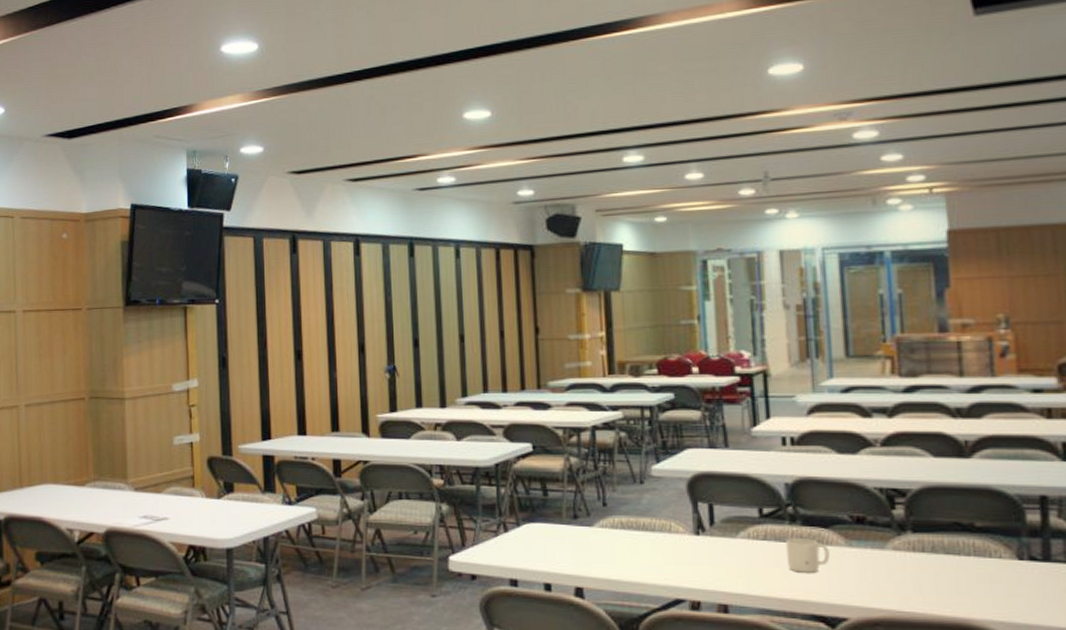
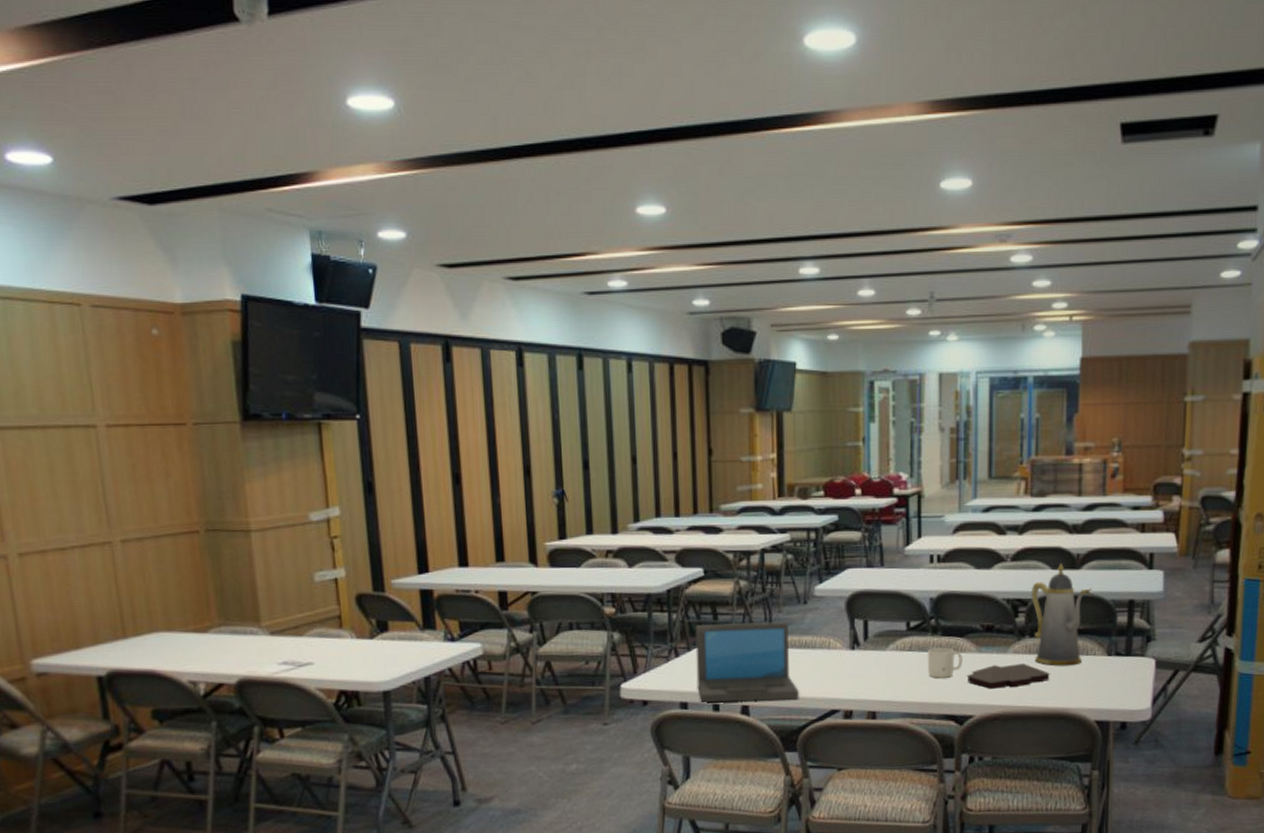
laptop: none [524,499,640,585] -> present [695,622,800,703]
papers: none [835,561,945,589] -> present [966,662,1051,689]
coffee pot: none [910,451,989,569] -> present [1032,564,1092,666]

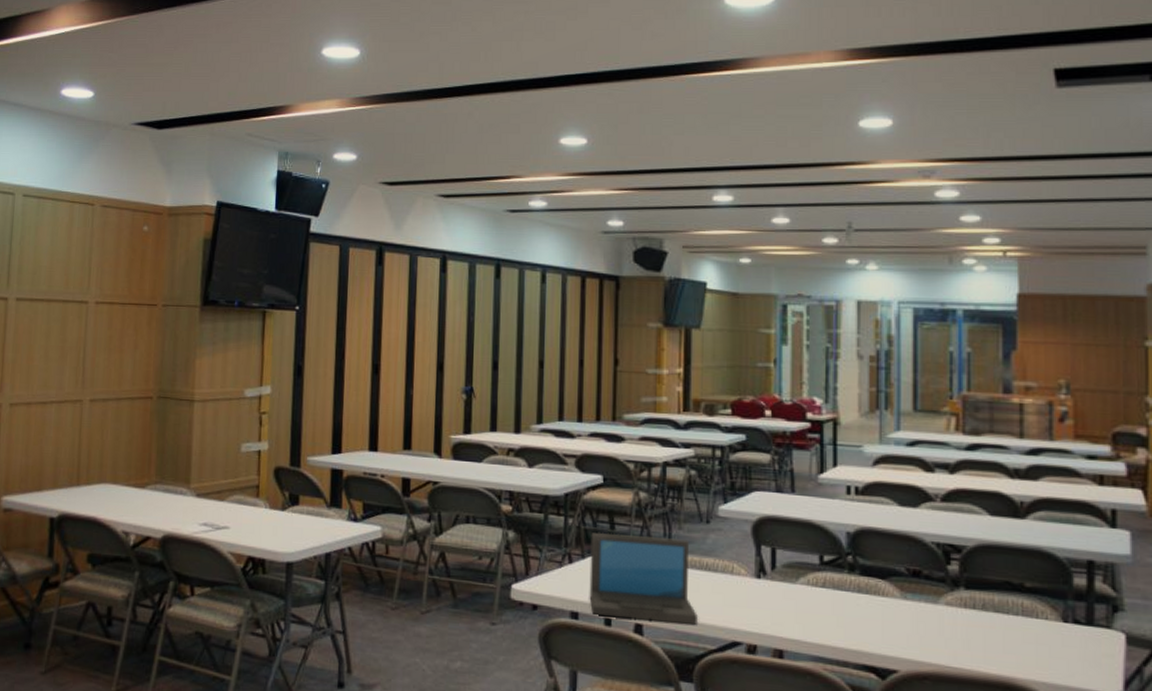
mug: present [927,647,963,678] -> none [843,587,885,623]
papers: present [966,662,1051,689] -> none [889,615,993,644]
coffee pot: present [1032,564,1092,666] -> none [966,510,1040,628]

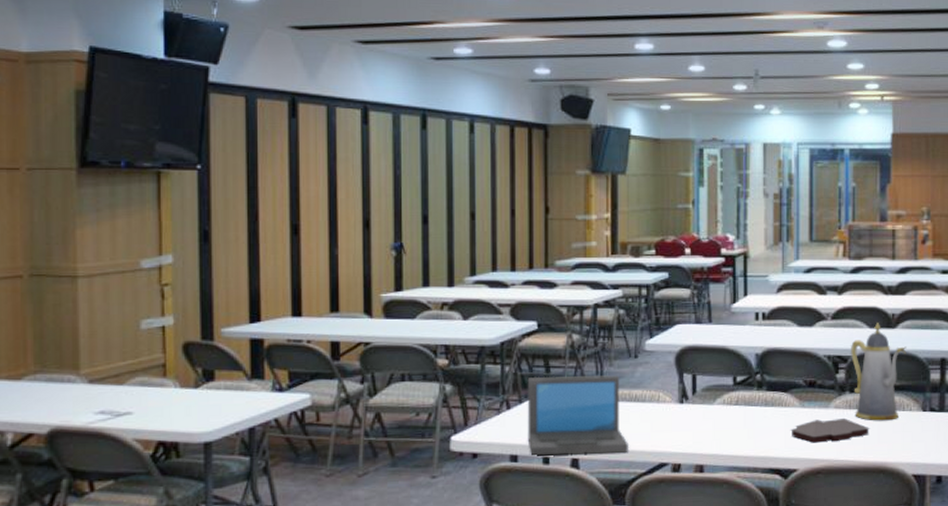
papers: none [889,615,993,644] -> present [790,417,871,443]
coffee pot: none [966,510,1040,628] -> present [851,323,907,421]

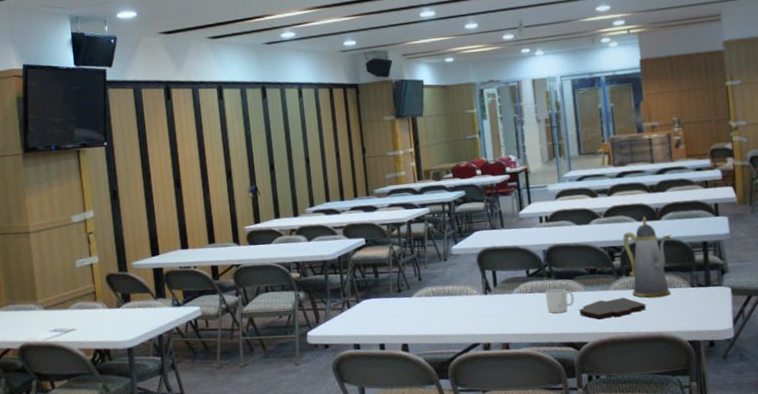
laptop: present [527,375,630,456] -> none [361,275,448,344]
mug: none [753,402,787,432] -> present [545,288,574,314]

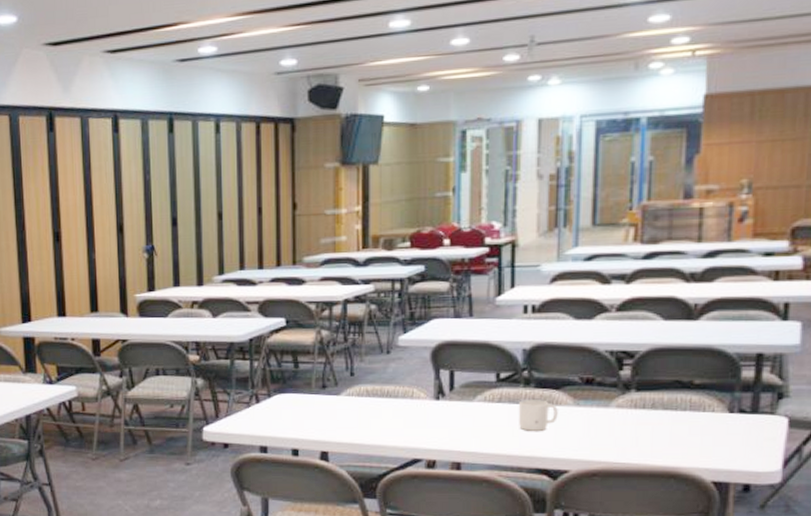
papers: present [578,297,647,320] -> none [562,417,661,444]
coffee pot: present [623,216,672,298] -> none [639,314,712,422]

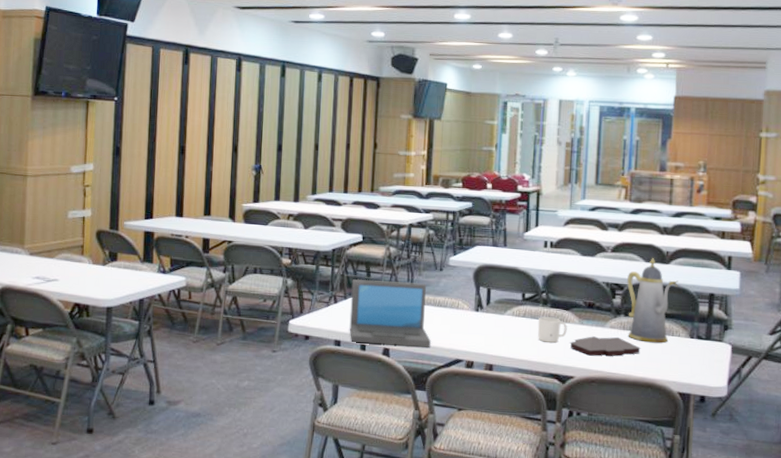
laptop: none [276,371,381,448] -> present [349,279,432,347]
papers: none [562,417,661,444] -> present [570,336,642,356]
coffee pot: none [639,314,712,422] -> present [627,258,679,343]

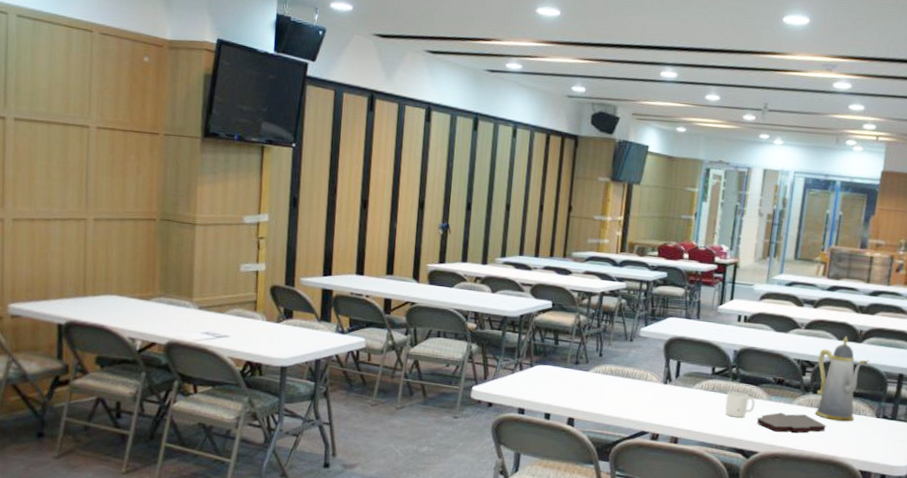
laptop: present [349,279,432,347] -> none [534,346,618,419]

